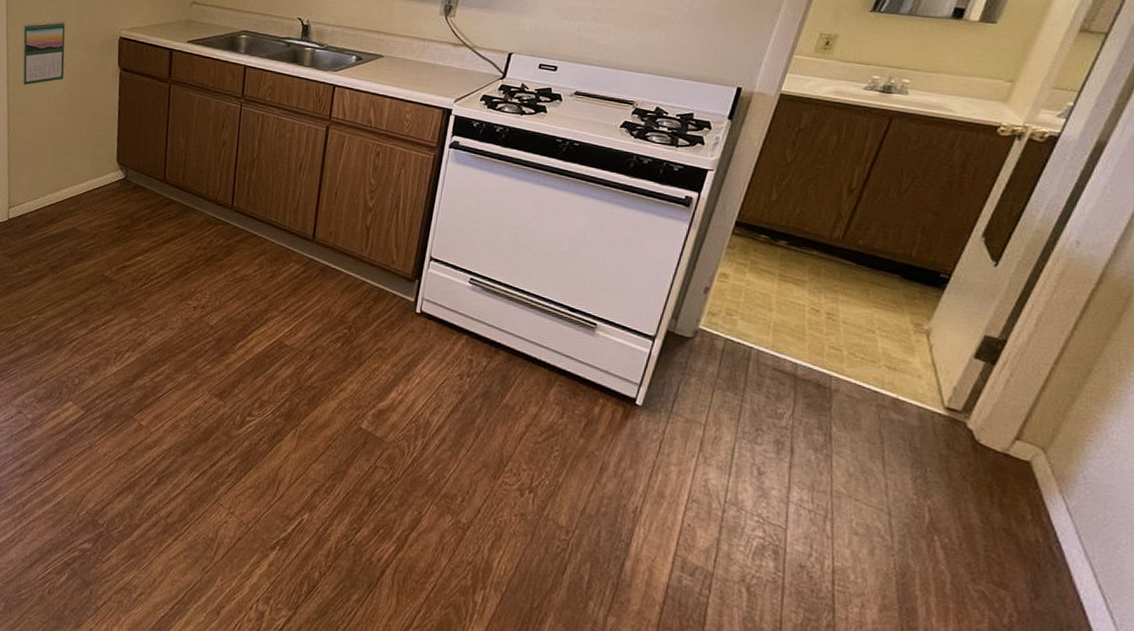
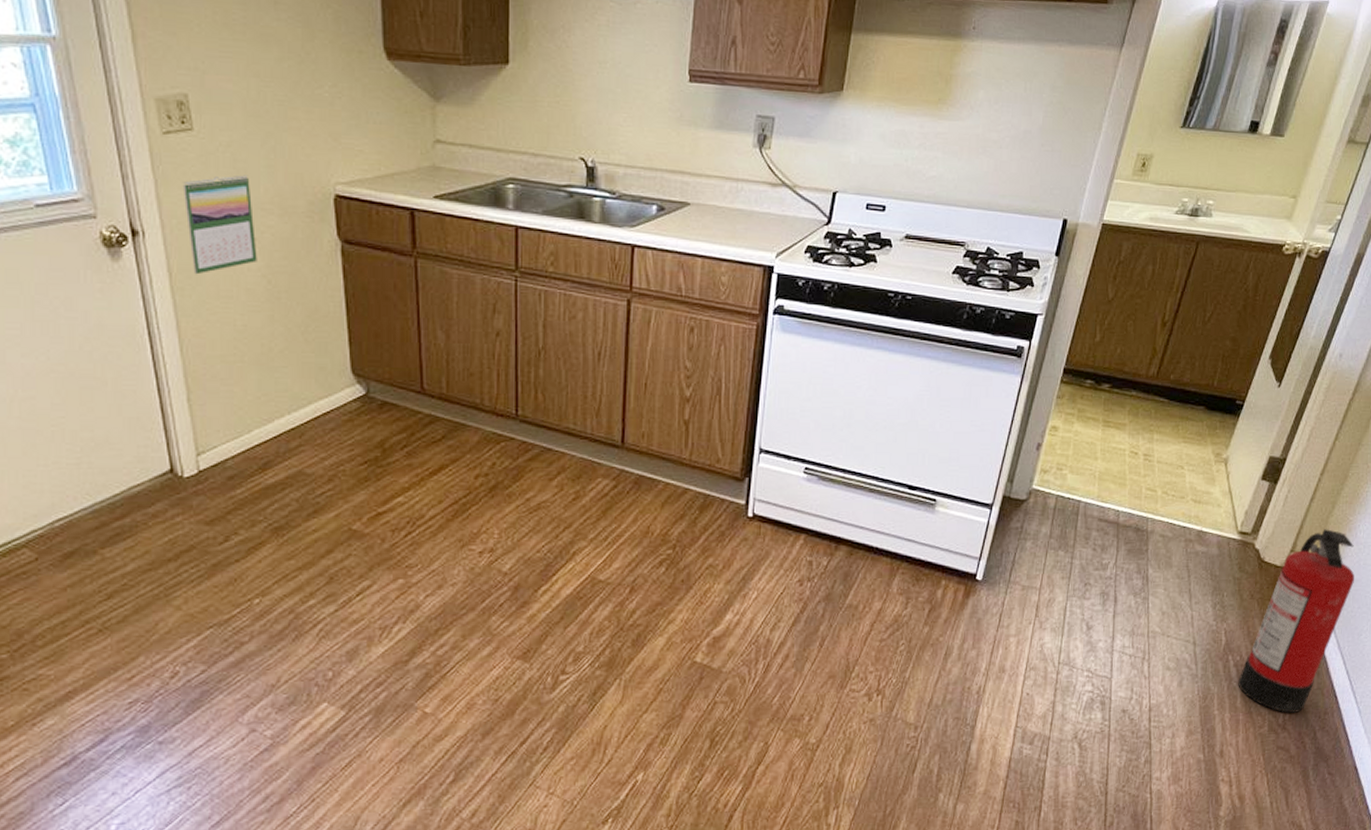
fire extinguisher: none [947,422,1106,618] -> present [1238,529,1354,713]

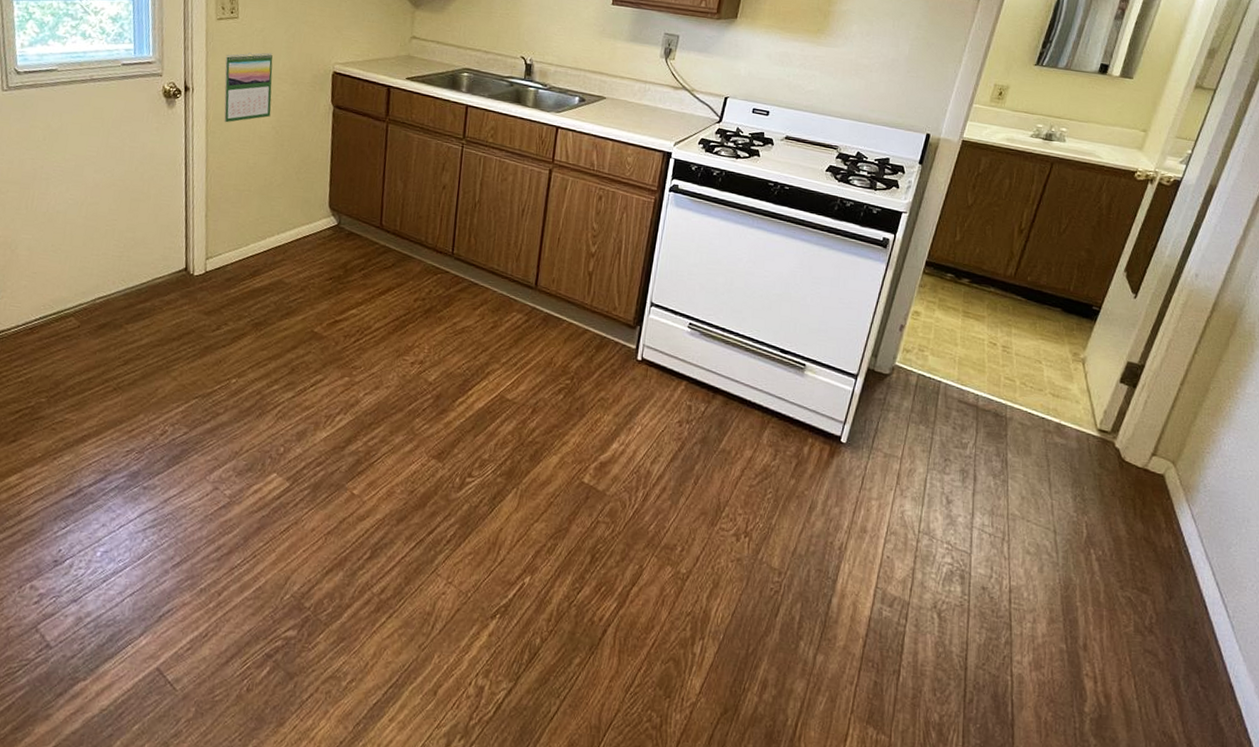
fire extinguisher: present [1238,529,1354,713] -> none [1101,437,1220,617]

